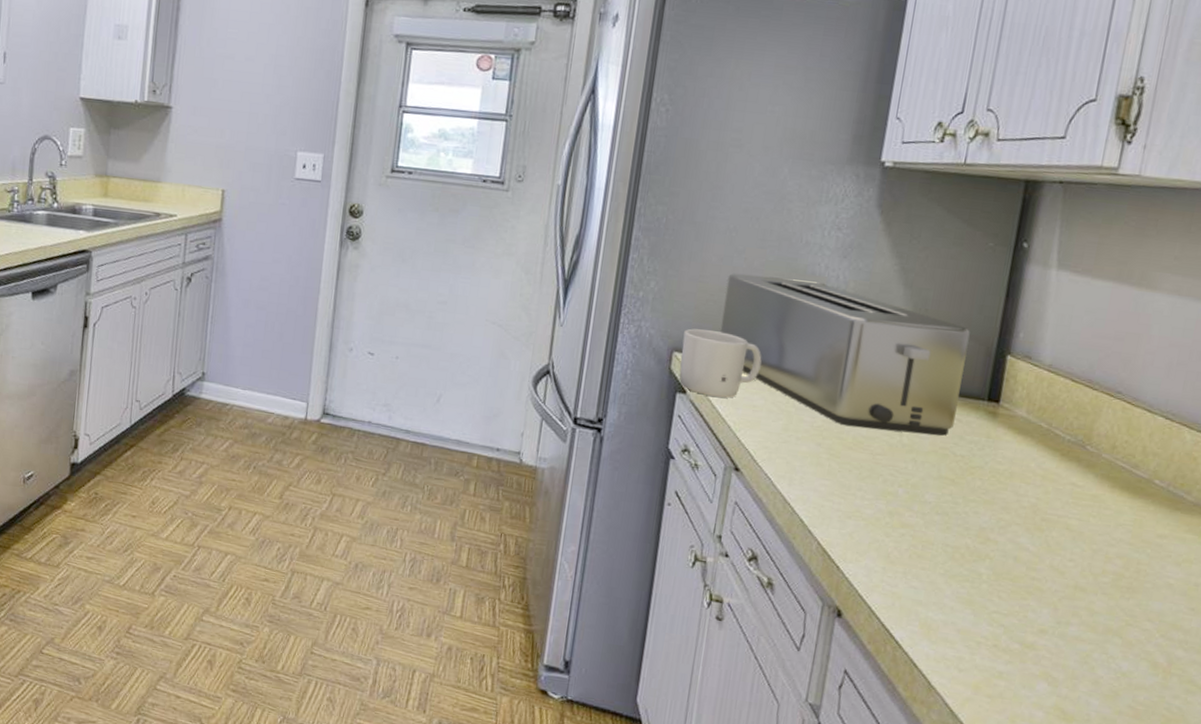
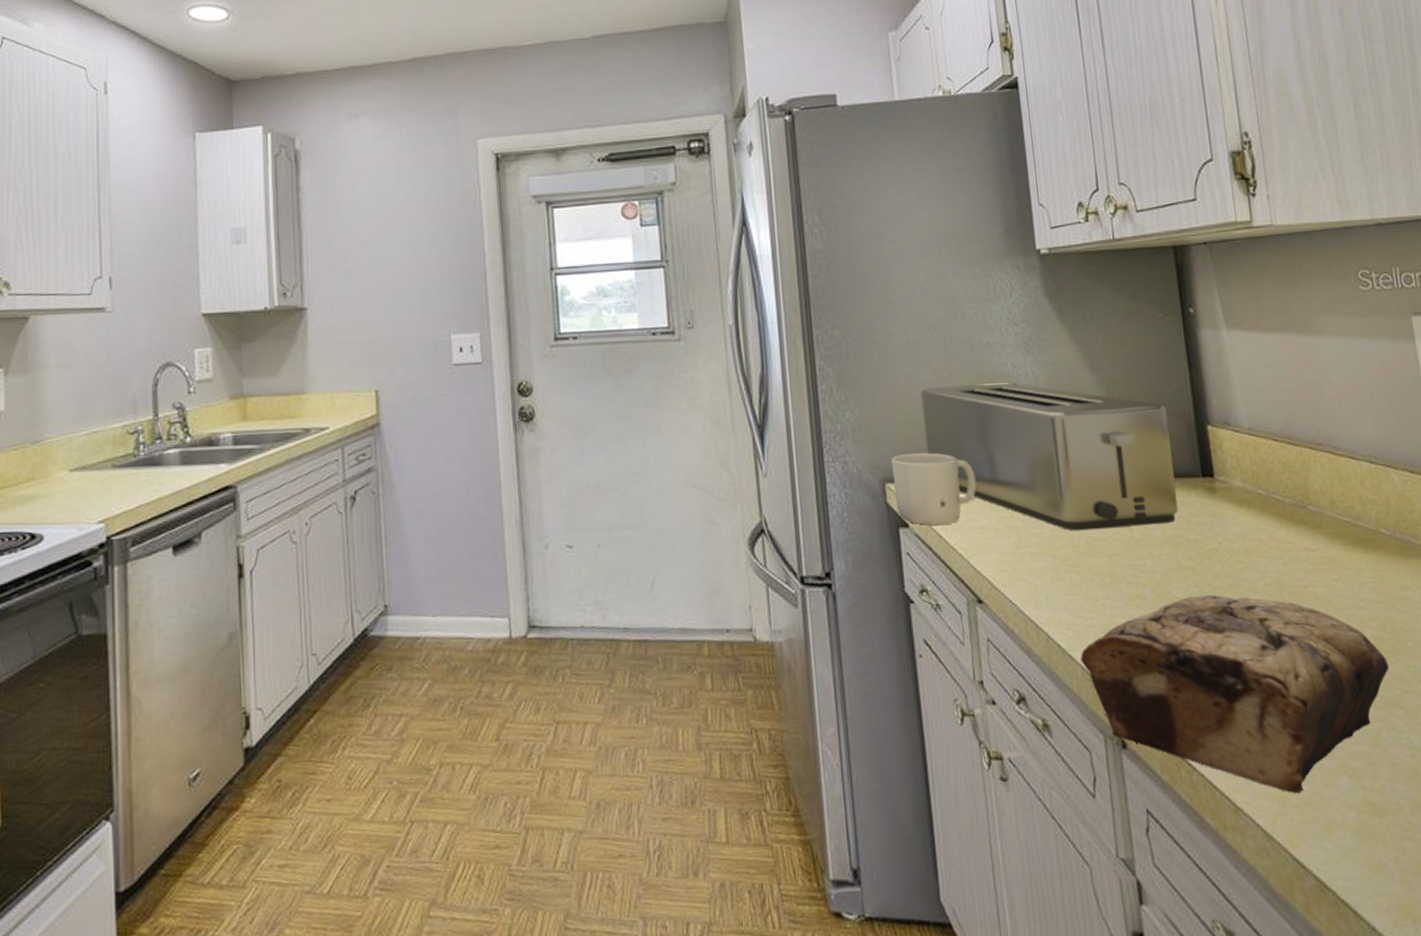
bread loaf: none [819,503,1122,687] -> present [1080,595,1390,794]

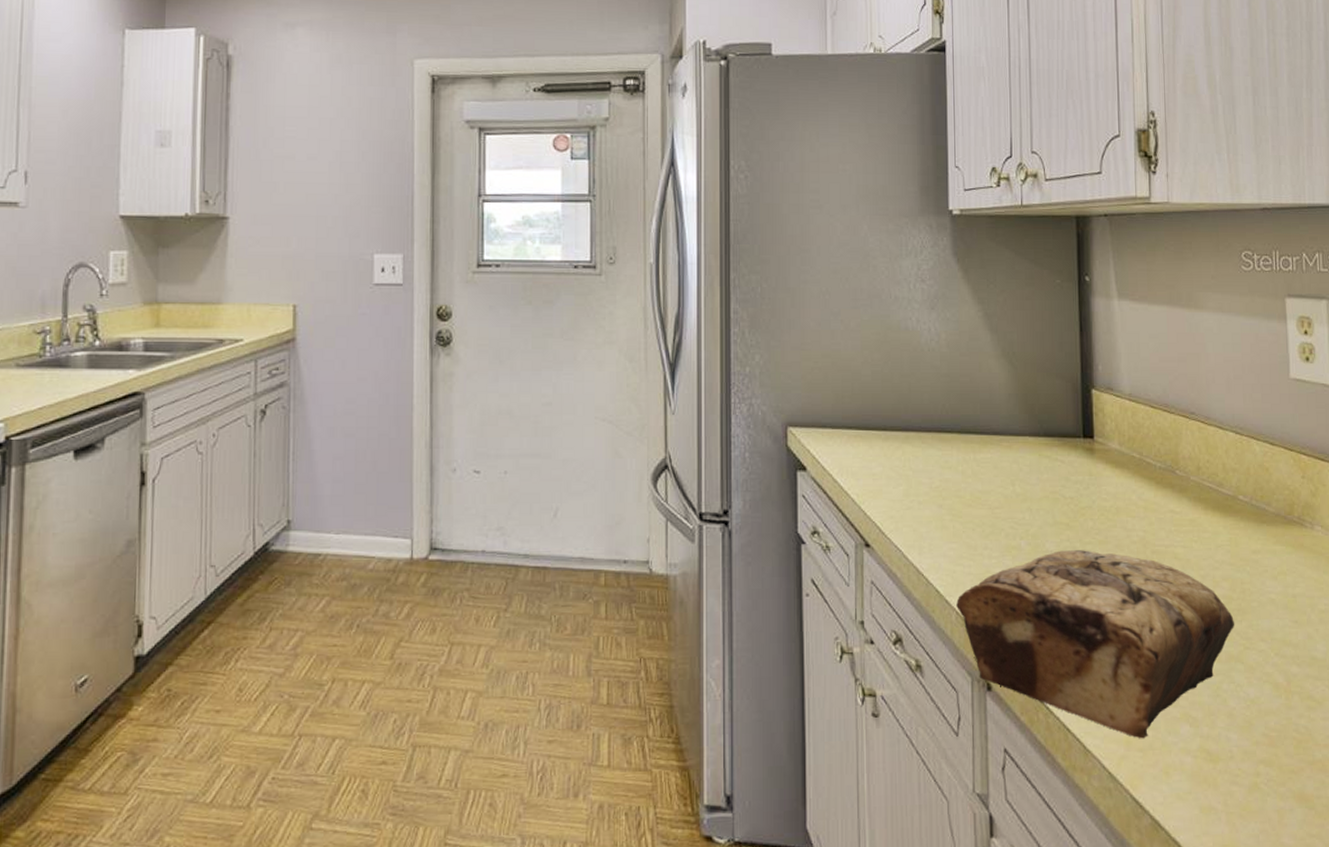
mug: present [891,452,976,525] -> none [795,400,873,469]
toaster: present [921,383,1178,531] -> none [828,337,1058,483]

